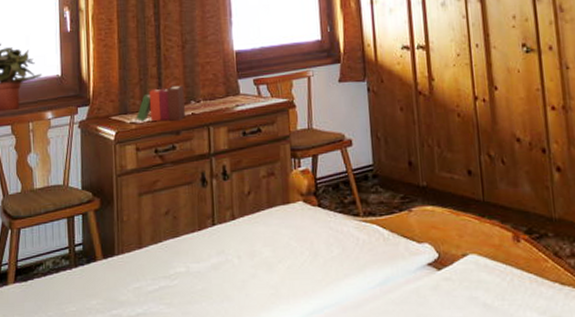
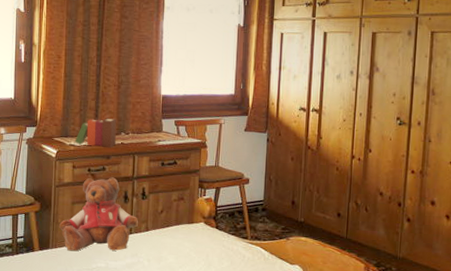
teddy bear: none [125,157,221,256] -> present [59,177,138,252]

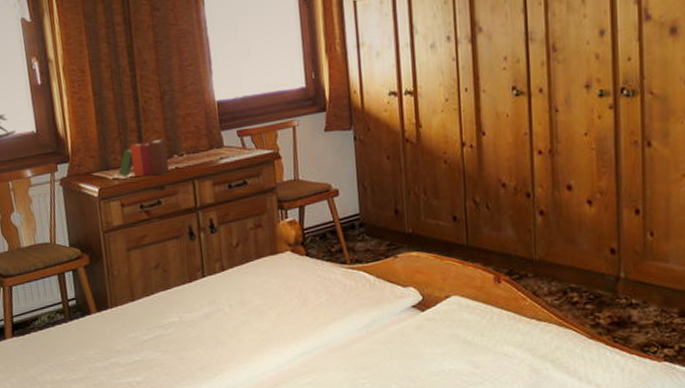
teddy bear: present [59,177,138,252] -> none [116,211,211,308]

